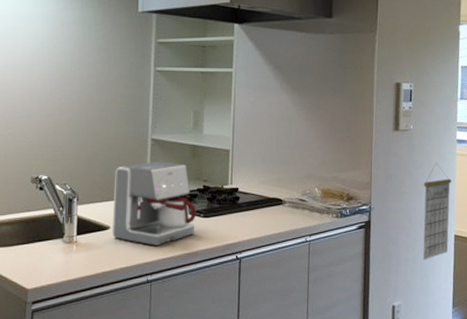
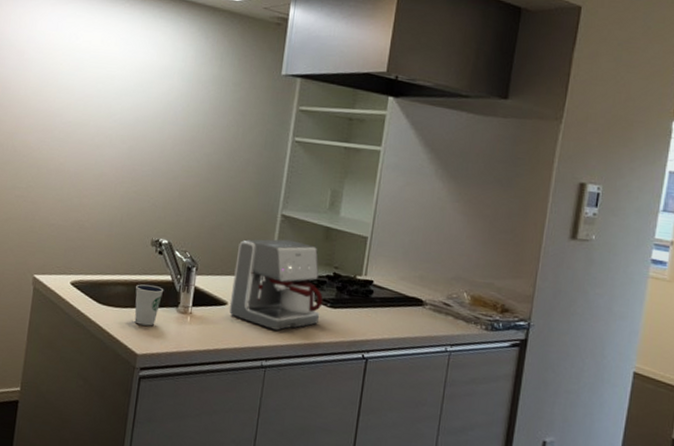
dixie cup: none [19,220,48,260] -> present [134,284,164,326]
calendar: present [423,163,451,260] -> none [589,284,638,396]

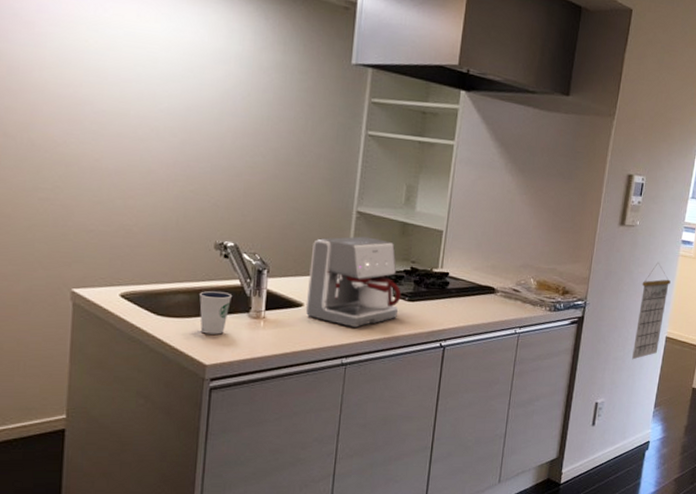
calendar: none [589,284,638,396] -> present [632,263,671,360]

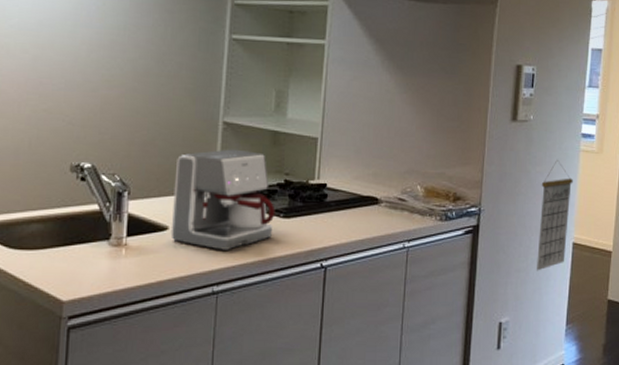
dixie cup: present [199,290,233,335] -> none [54,217,91,266]

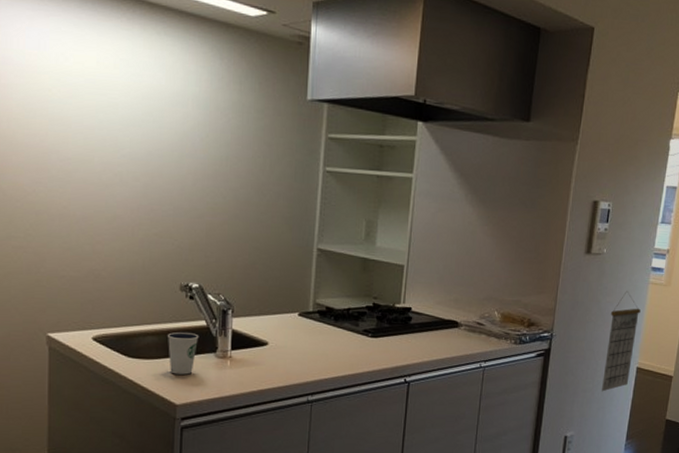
dixie cup: none [54,217,91,266] -> present [167,331,199,375]
coffee maker: present [170,149,276,250] -> none [270,273,365,365]

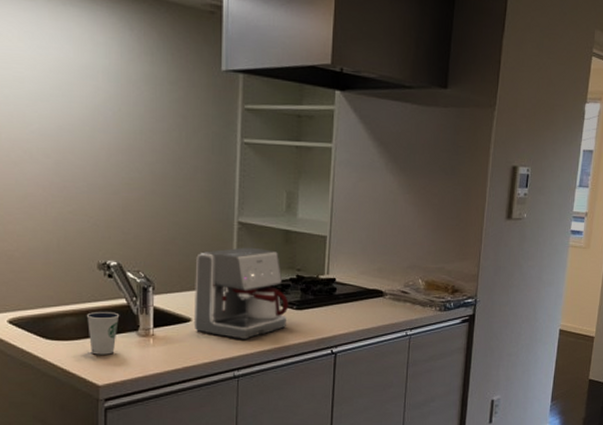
coffee maker: none [270,273,365,365] -> present [193,247,289,339]
calendar: present [602,291,641,392] -> none [526,255,562,355]

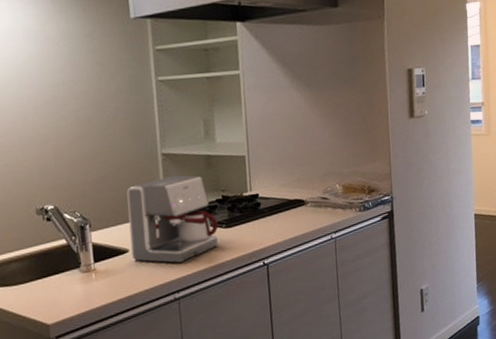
dixie cup: present [86,311,120,355] -> none [30,252,62,296]

